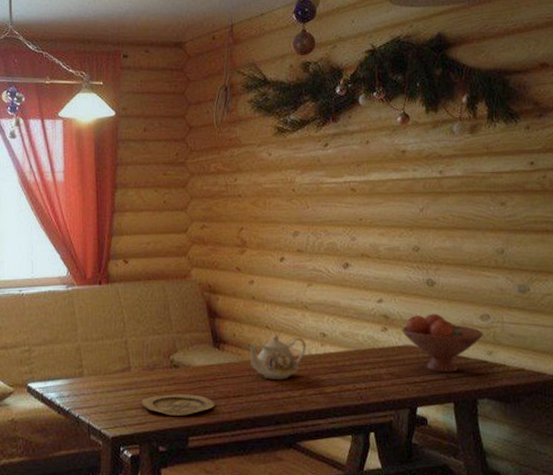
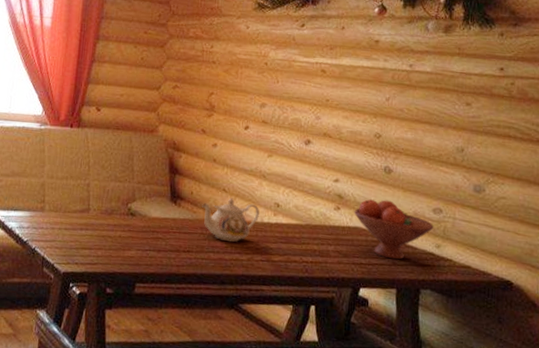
plate: present [141,394,215,416] -> none [95,239,165,263]

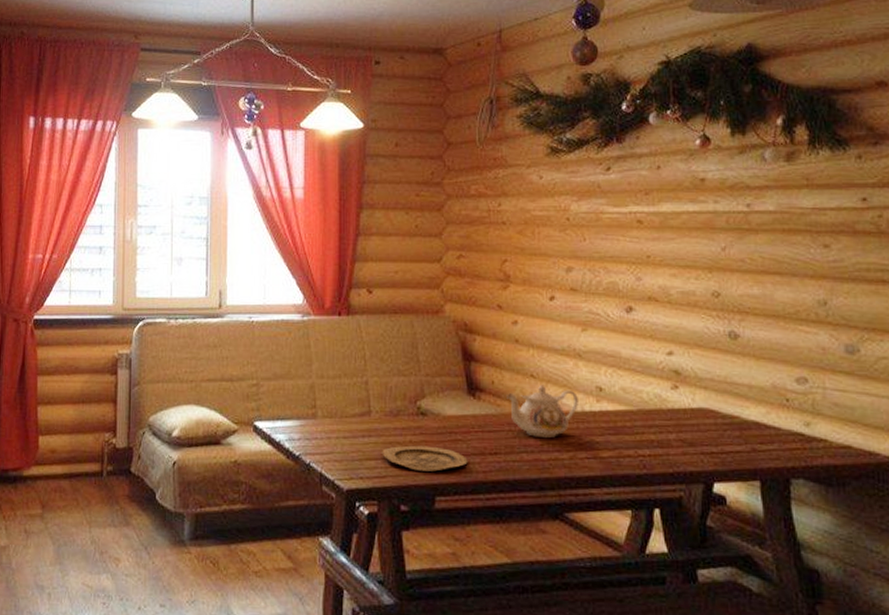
plate: none [95,239,165,263] -> present [382,445,468,472]
fruit bowl: present [354,199,434,260] -> none [696,372,799,445]

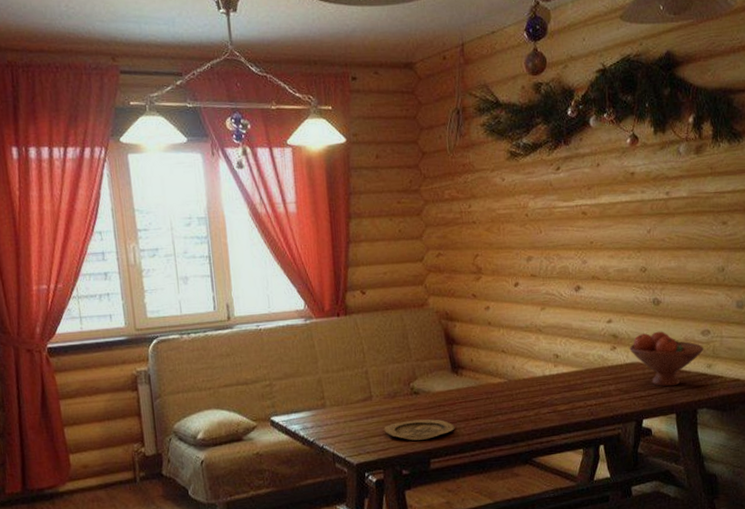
teapot: present [507,384,578,439] -> none [483,357,540,401]
fruit bowl: none [696,372,799,445] -> present [629,331,704,387]

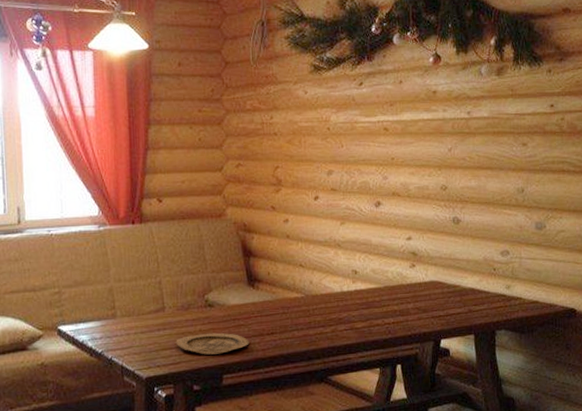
fruit bowl: present [629,331,704,387] -> none [428,250,503,307]

